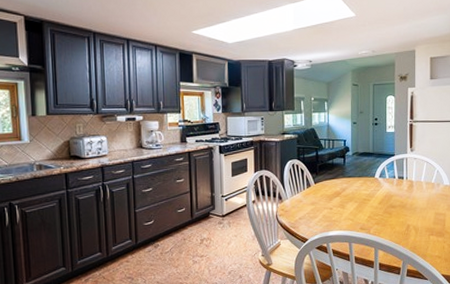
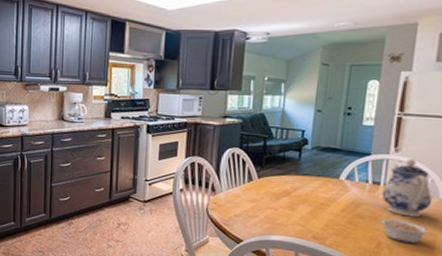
teapot: none [405,155,440,202] -> present [382,158,432,218]
legume: none [407,205,440,223] -> present [381,219,429,243]

